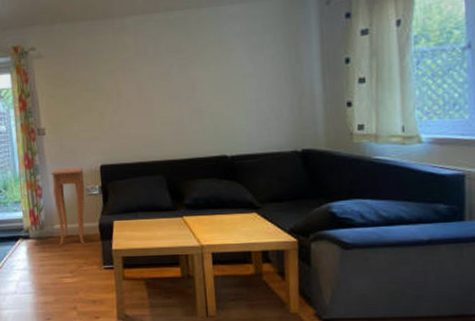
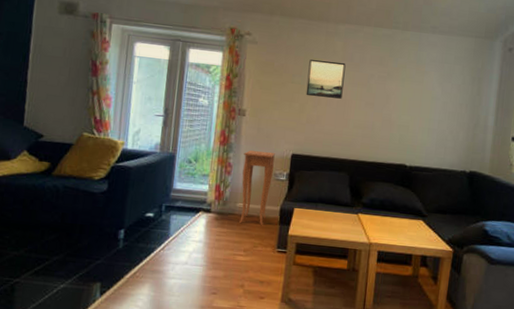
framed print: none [100,58,143,102] -> present [306,59,346,99]

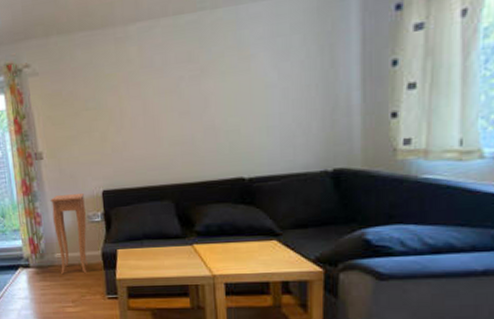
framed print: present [306,59,346,99] -> none [101,70,149,121]

